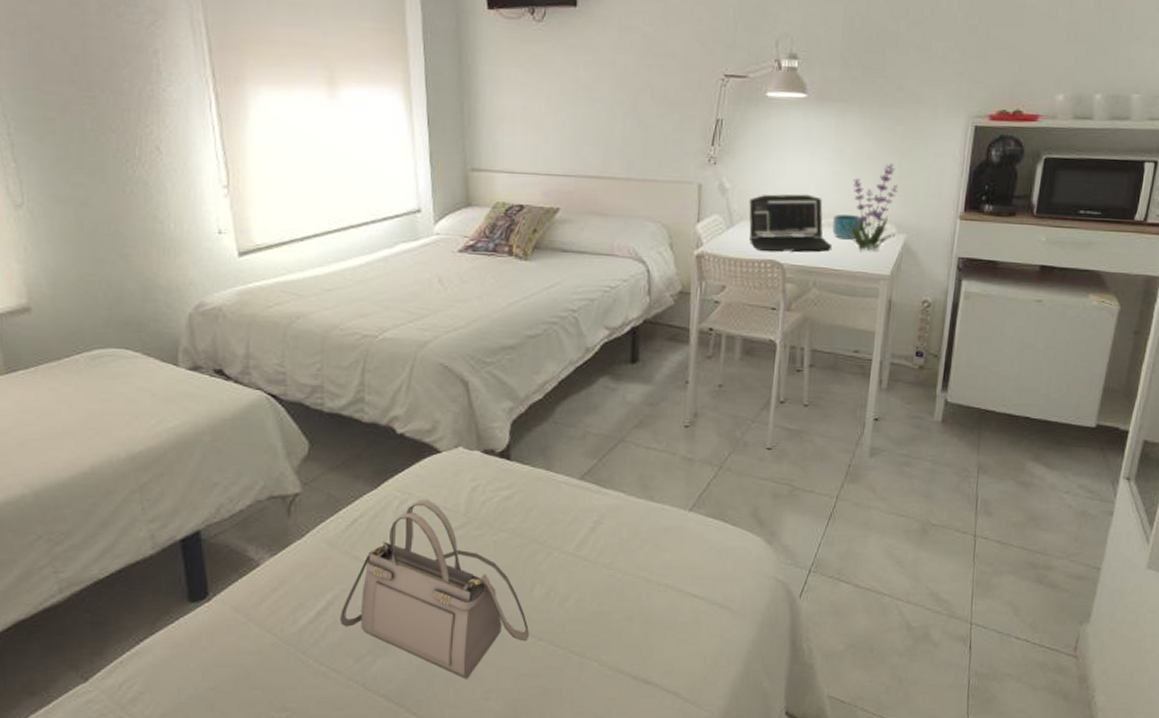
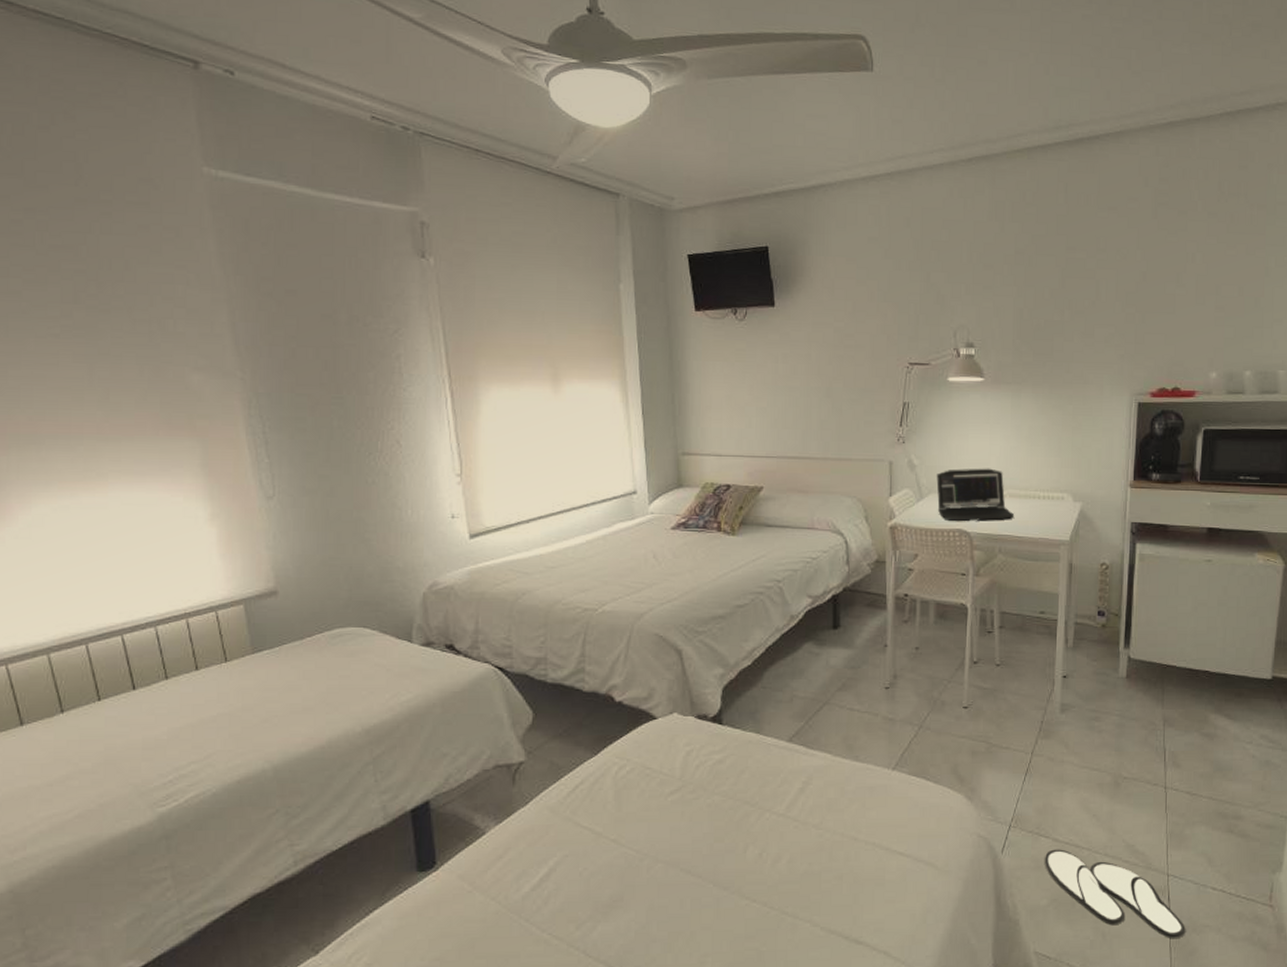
handbag: present [340,500,530,679] -> none [562,765,744,943]
cup: present [832,214,868,240] -> none [1014,486,1046,509]
plant: present [840,163,898,252] -> none [1020,438,1073,519]
slippers: none [844,595,986,687] -> present [1045,849,1186,939]

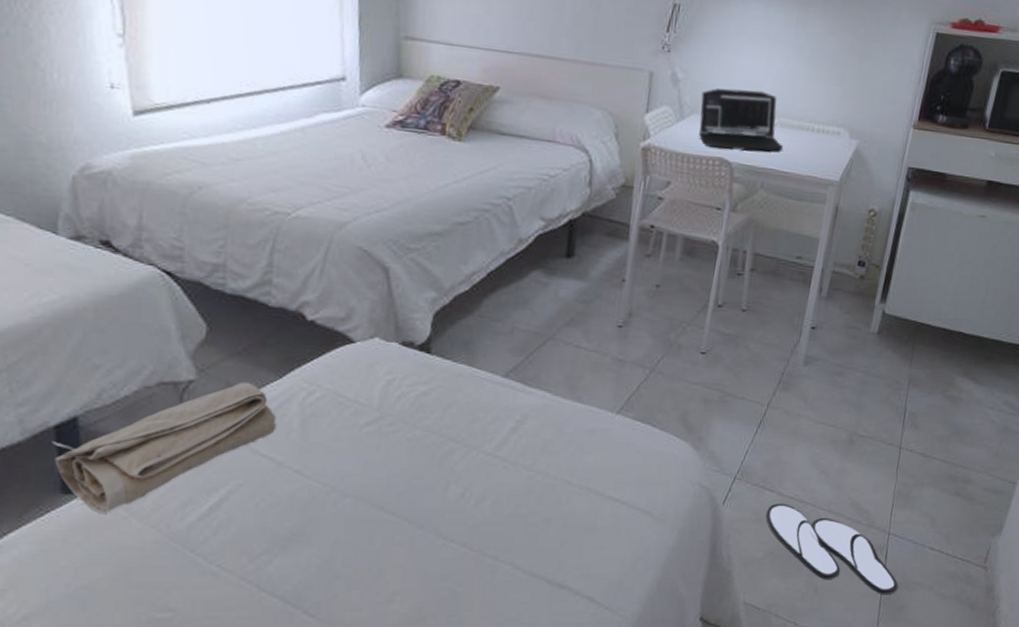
towel: none [408,760,595,889] -> present [51,381,277,514]

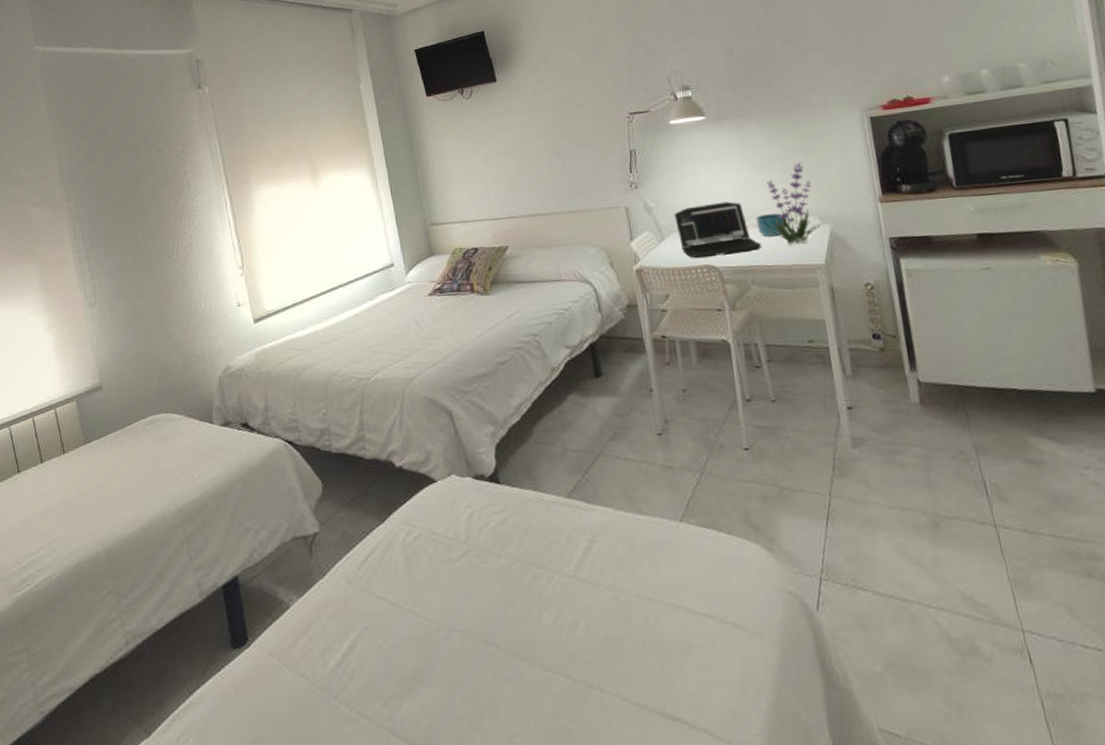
towel: present [51,381,277,514] -> none [221,529,387,666]
slippers: present [766,503,899,595] -> none [868,604,1063,712]
cup: none [784,114,822,142] -> present [756,213,791,237]
plant: none [792,65,854,155] -> present [764,162,821,246]

